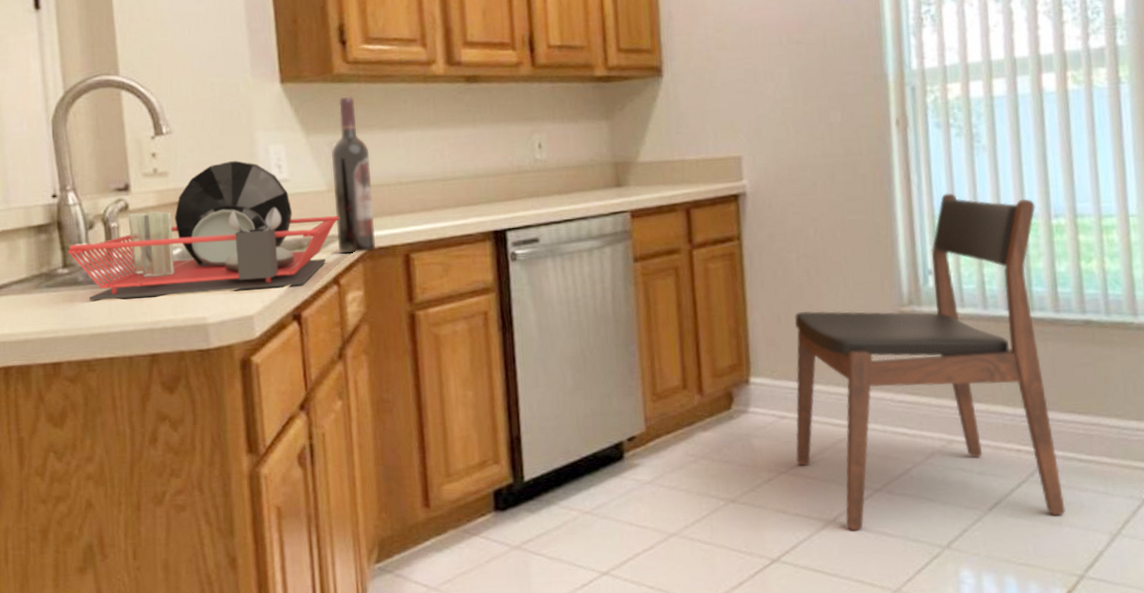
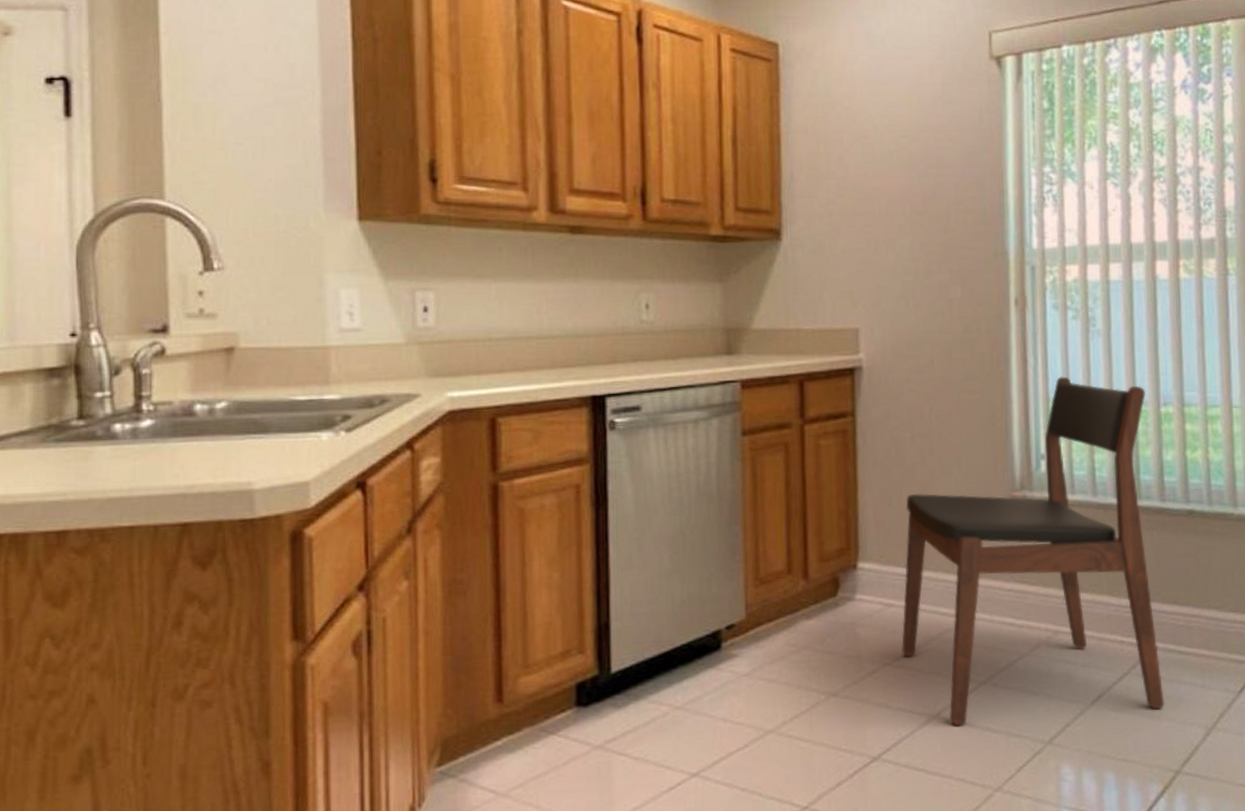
dish rack: present [68,161,339,301] -> none [85,305,417,459]
wine bottle: present [331,96,376,254] -> none [412,240,457,415]

